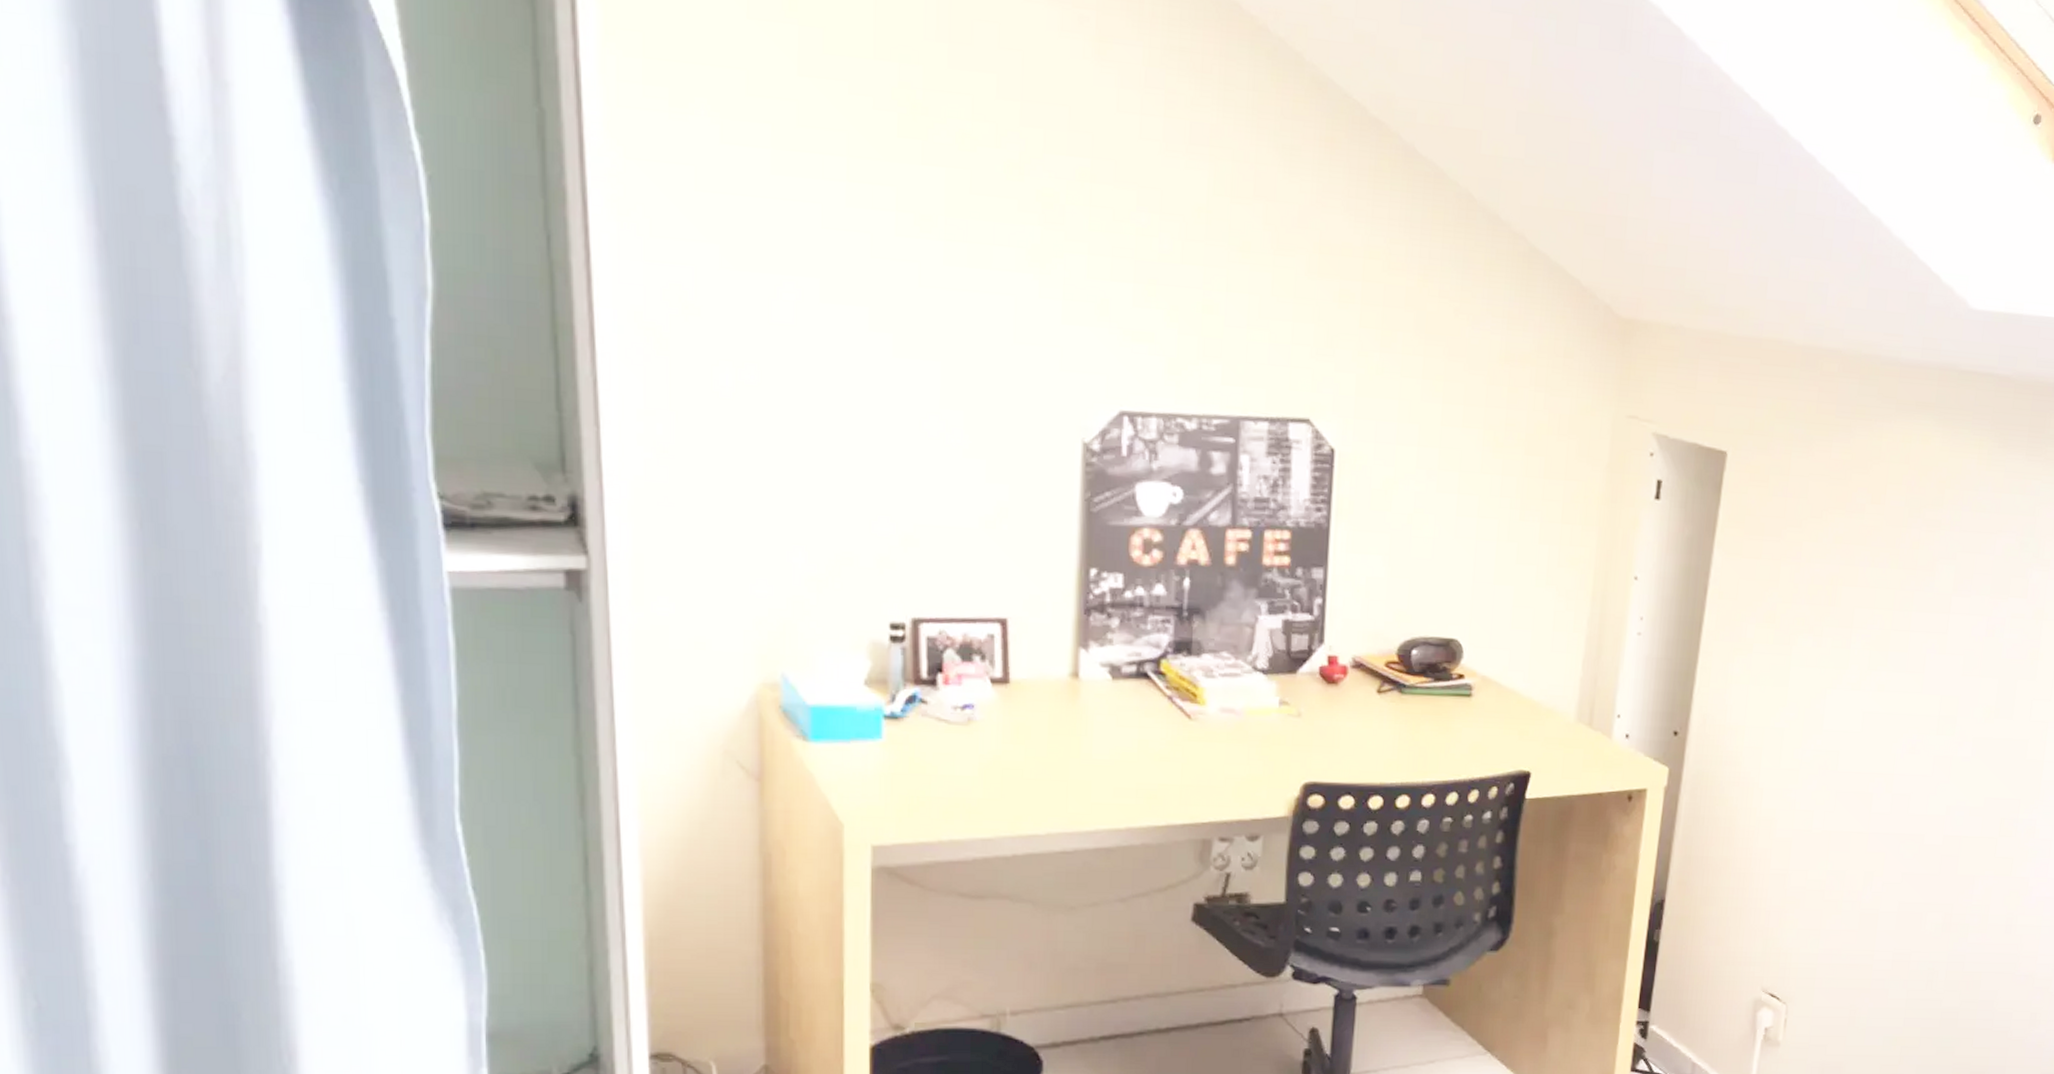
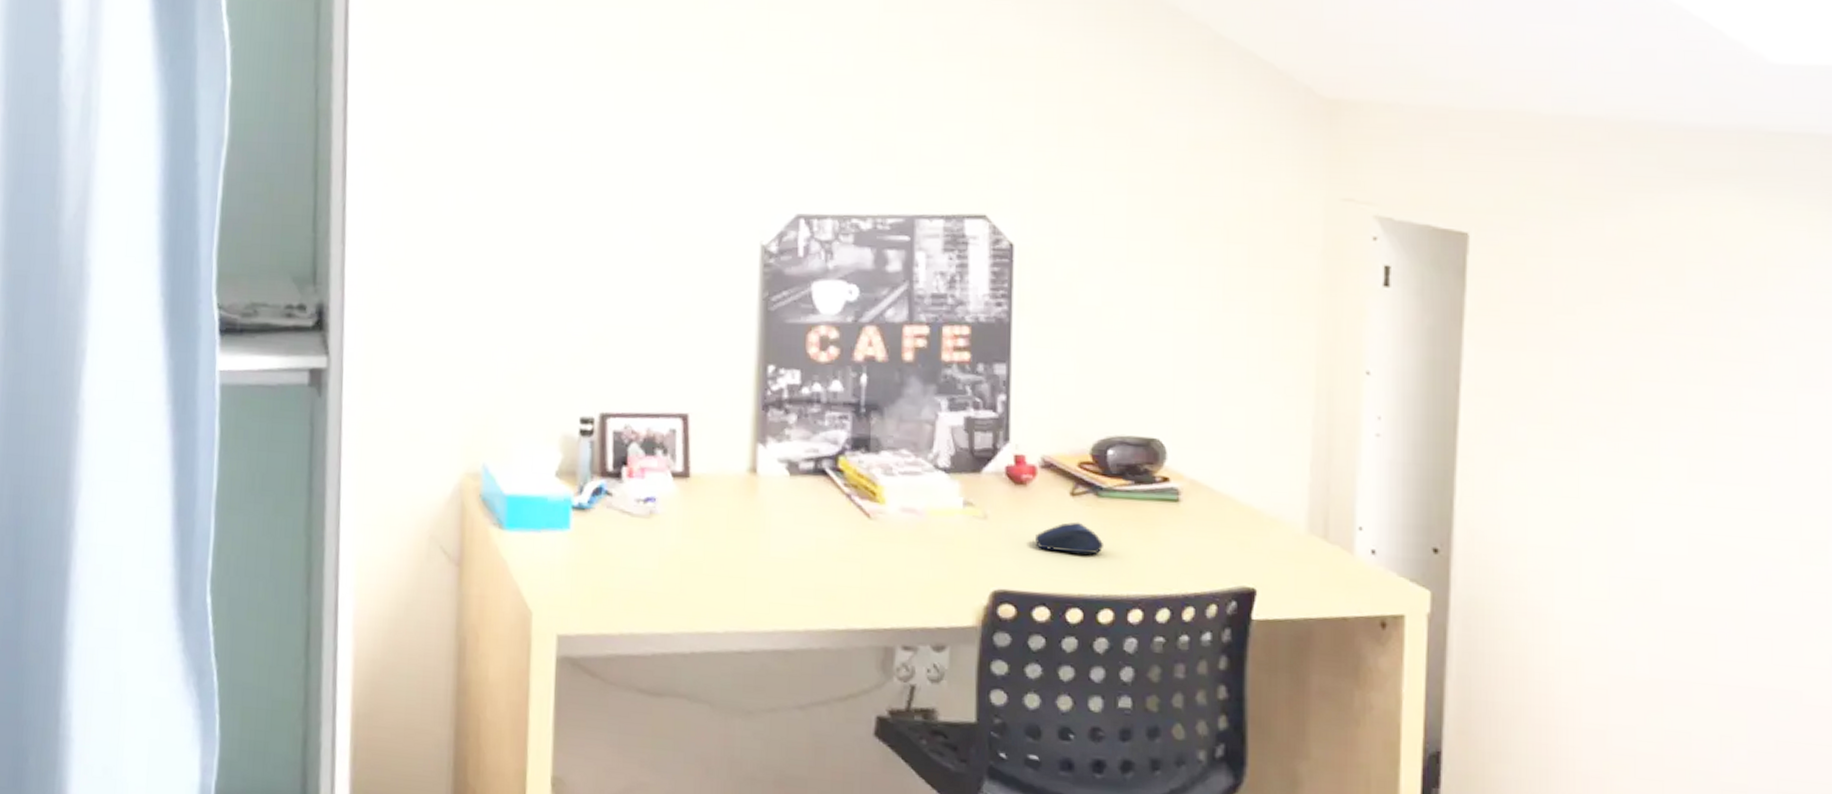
computer mouse: none [1343,717,1405,747] -> present [1034,522,1105,555]

